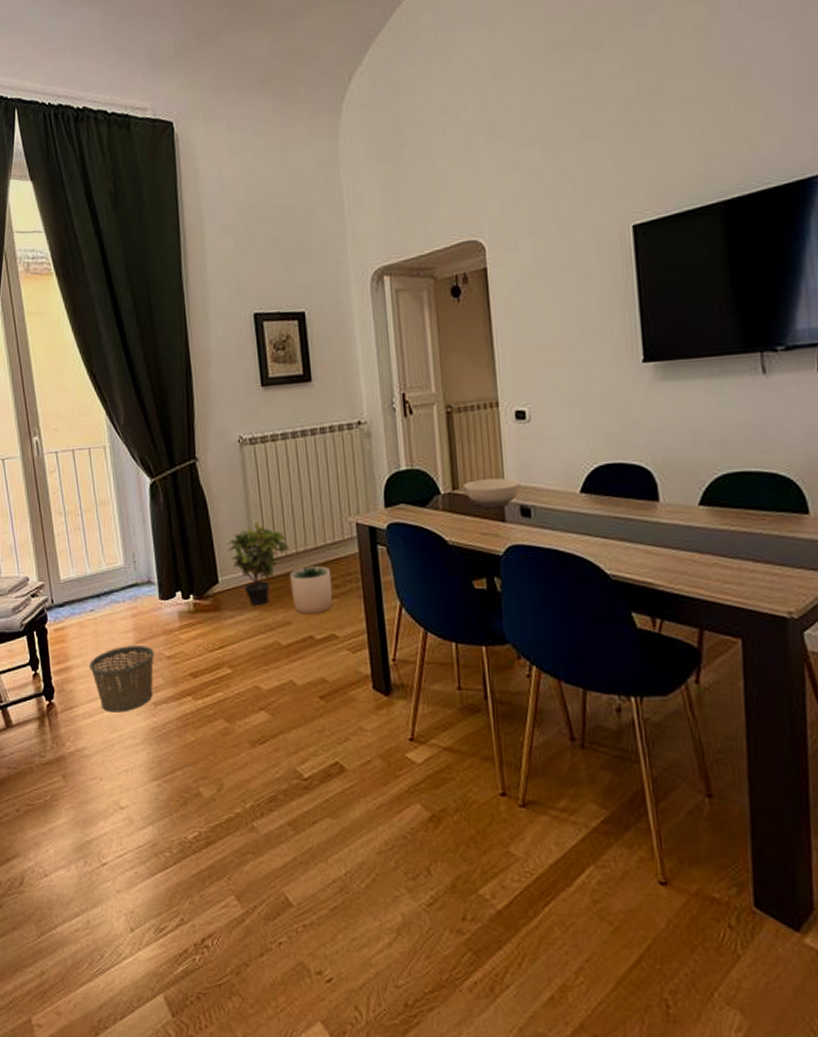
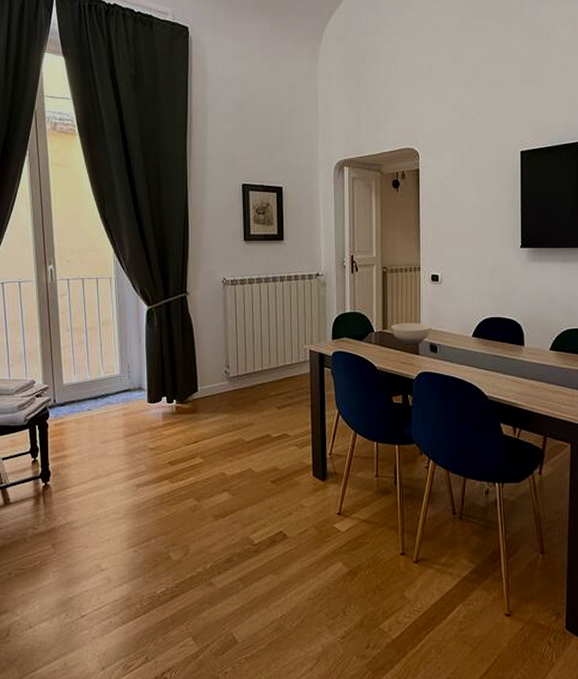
basket: present [89,646,155,713] -> none [83,439,140,493]
potted plant: present [227,522,290,606] -> none [207,345,257,410]
planter: present [290,566,333,614] -> none [255,381,288,418]

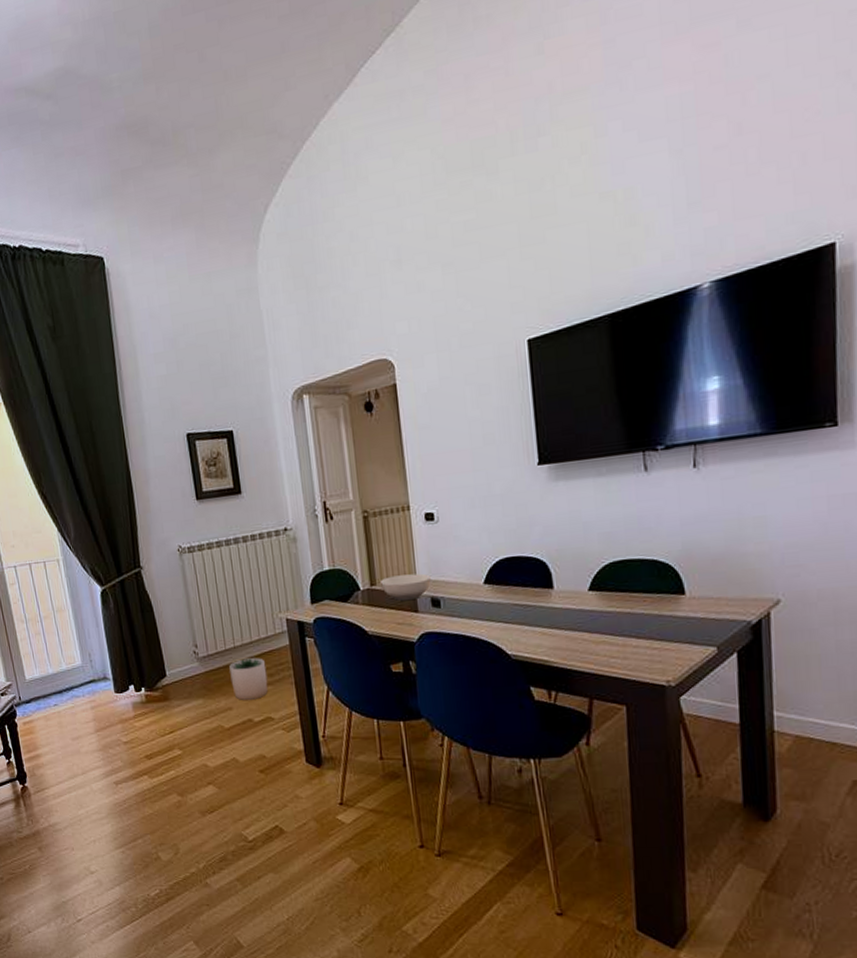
planter: none [255,381,288,418] -> present [229,658,268,700]

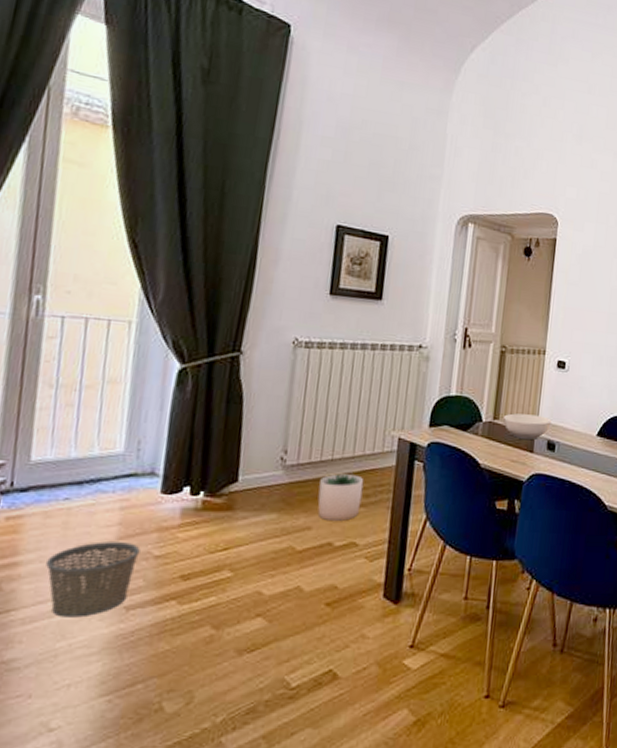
basket: none [56,733,114,792] -> present [46,542,141,618]

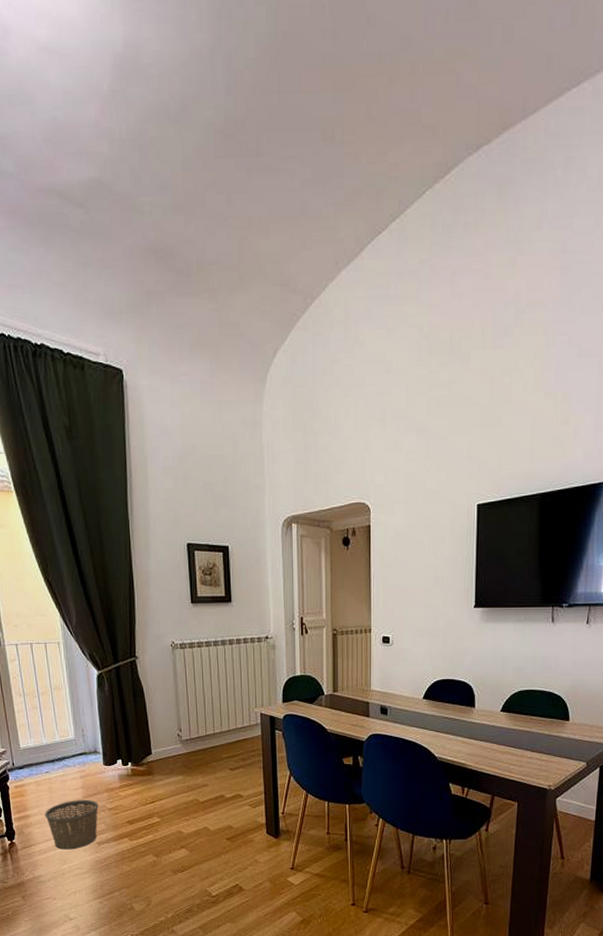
planter: present [317,474,364,521] -> none [208,744,240,779]
bowl: present [503,413,551,440] -> none [342,685,382,706]

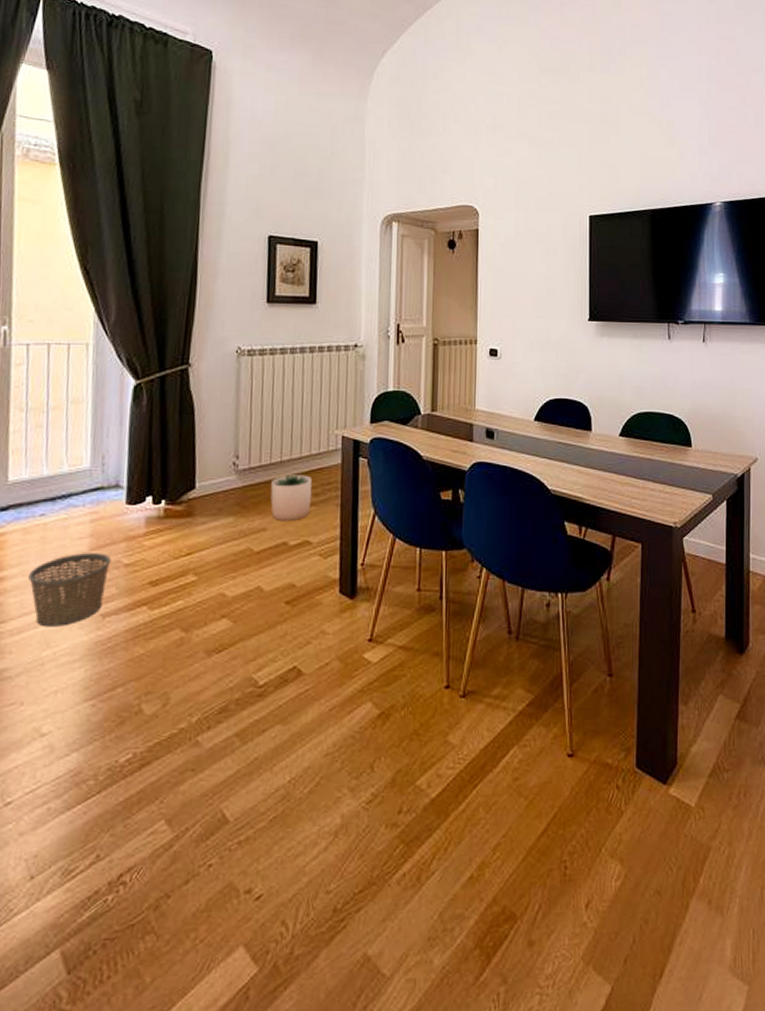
planter: none [208,744,240,779] -> present [270,475,313,520]

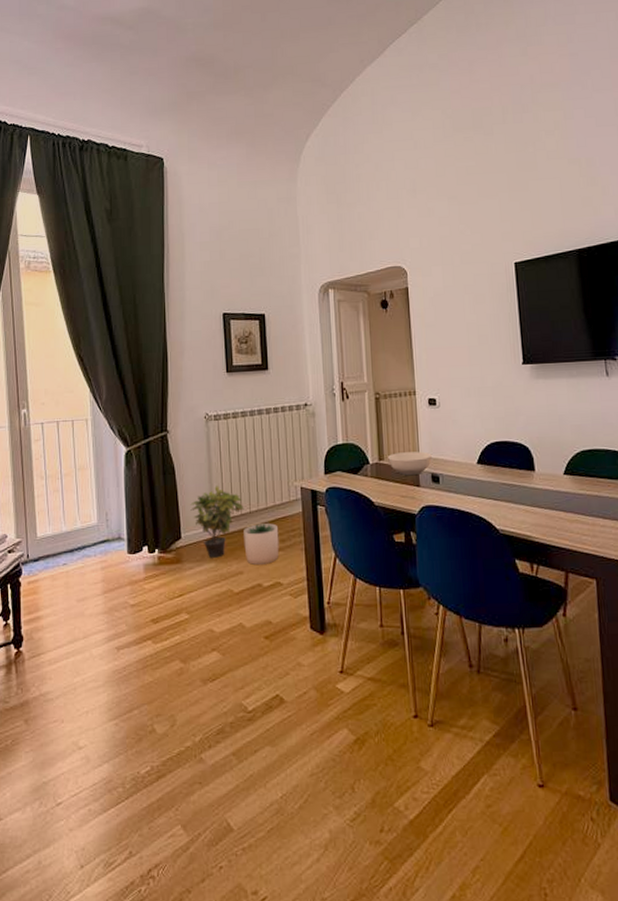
basket: present [28,553,111,627] -> none [59,595,120,658]
potted plant: none [209,430,275,512] -> present [190,486,244,558]
bowl: none [441,404,488,428] -> present [388,451,432,475]

